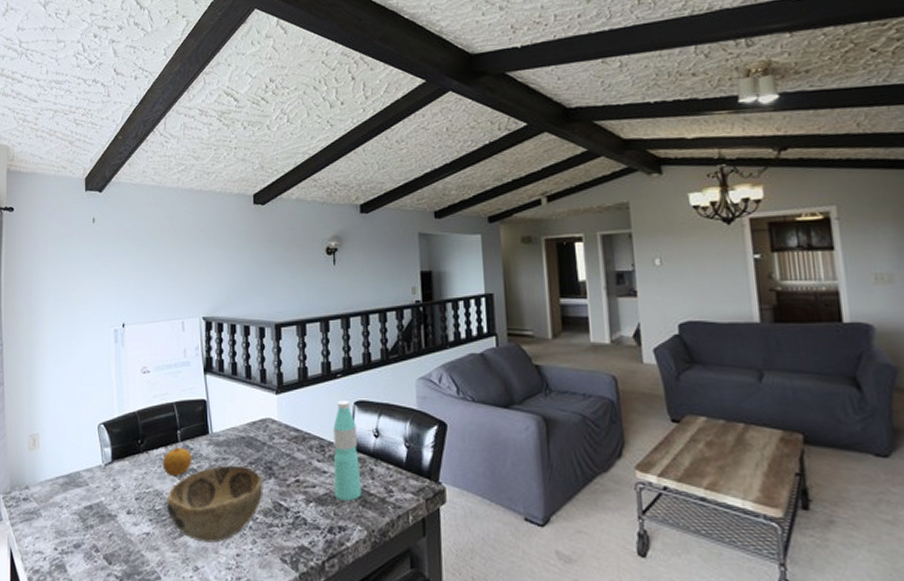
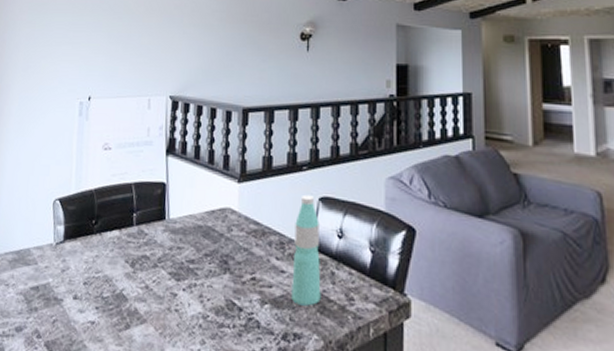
fruit: present [162,444,192,476] -> none [115,227,146,262]
decorative bowl: present [166,465,264,543] -> none [114,254,218,339]

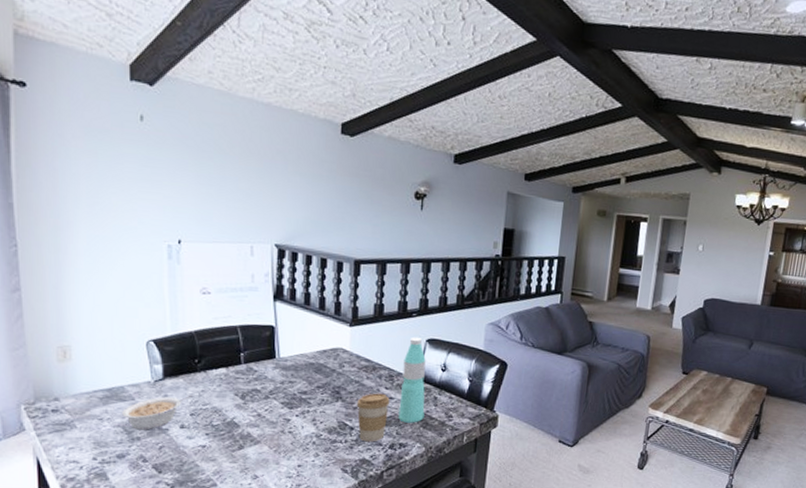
legume: none [25,260,88,300] -> present [122,394,193,430]
coffee cup: none [245,264,281,330] -> present [356,393,390,442]

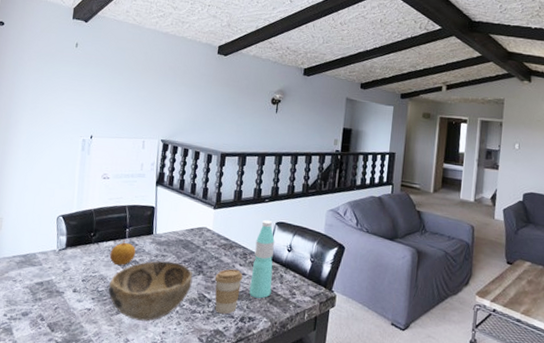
legume: present [122,394,193,430] -> none [31,263,86,292]
fruit: none [222,365,256,395] -> present [109,239,136,265]
decorative bowl: none [225,387,330,455] -> present [108,260,193,321]

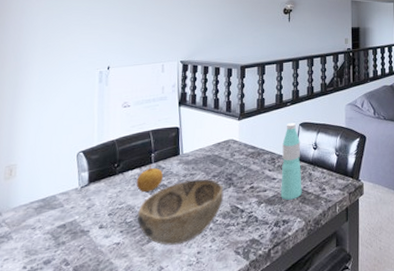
coffee cup: present [215,269,243,315] -> none [246,175,273,222]

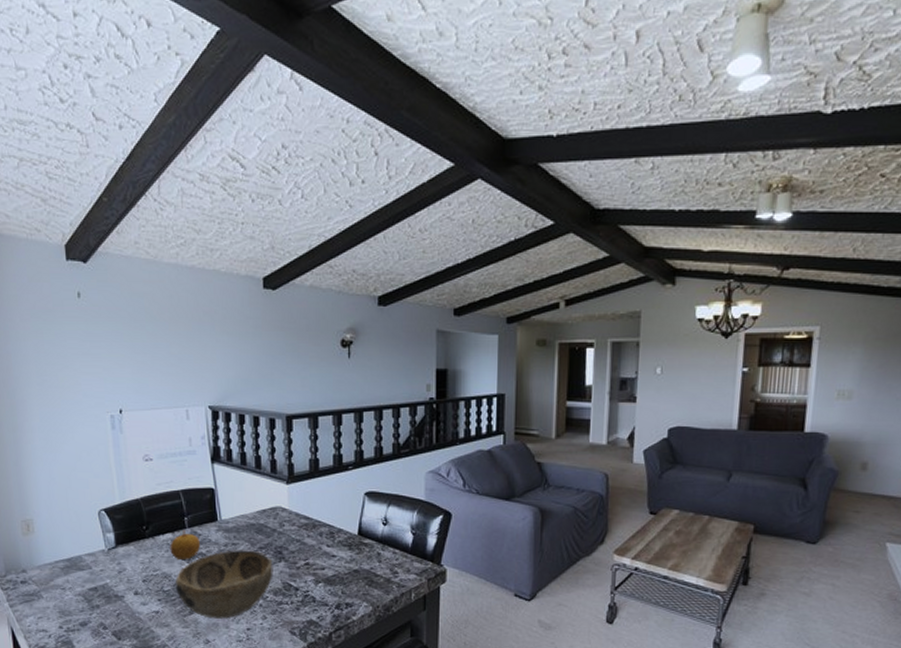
water bottle: present [281,122,302,200] -> none [342,490,369,581]

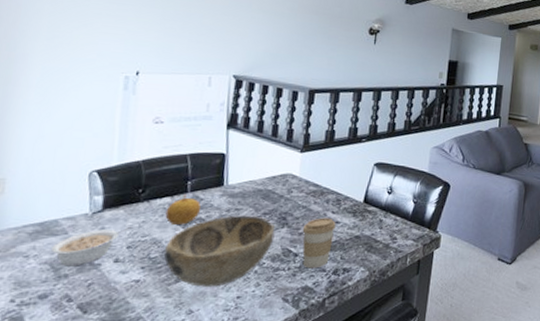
legume: none [82,561,144,598] -> present [51,226,132,266]
coffee cup: none [299,551,333,603] -> present [302,217,336,269]

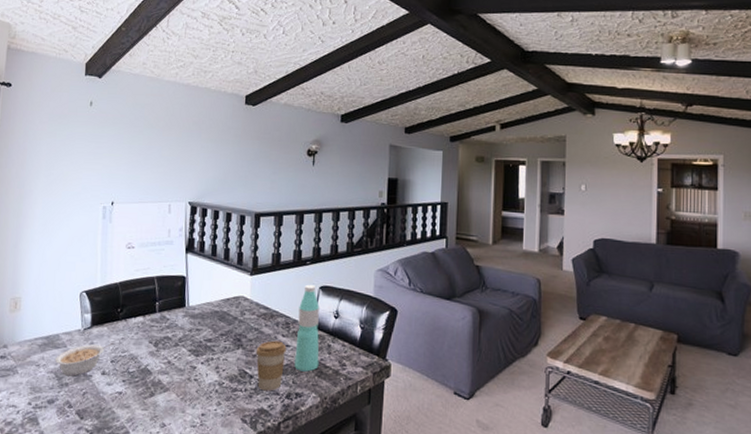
decorative bowl: present [163,215,275,287] -> none [139,335,232,403]
fruit: present [165,194,202,225] -> none [139,314,168,343]
water bottle: none [343,161,373,247] -> present [294,284,319,372]

